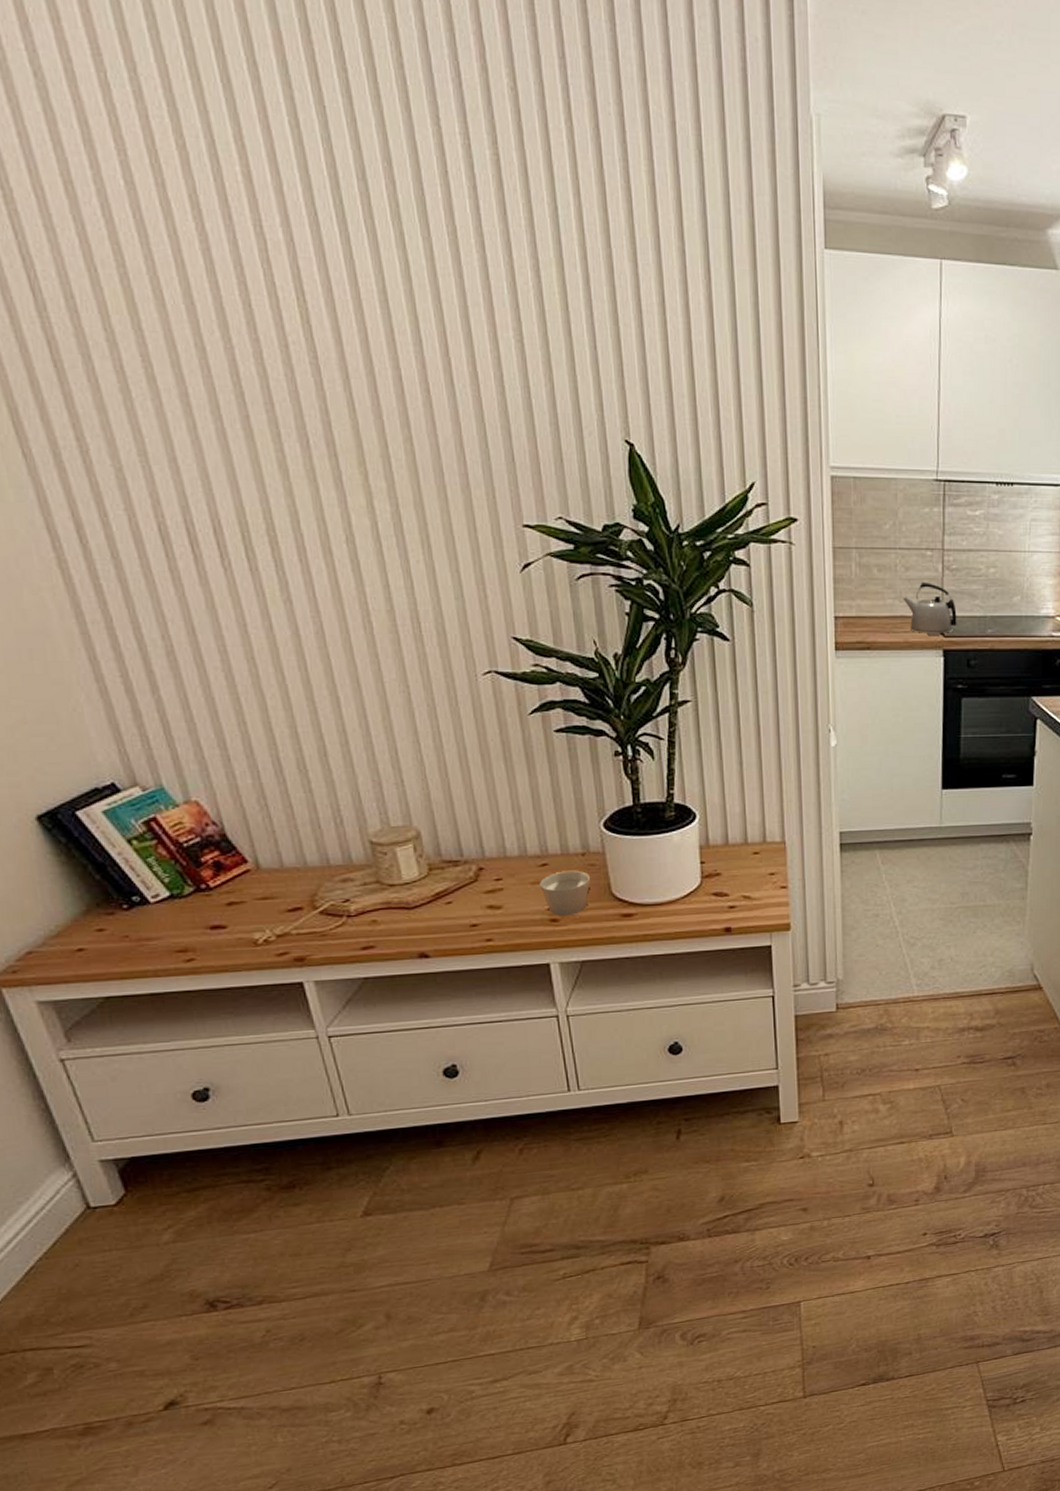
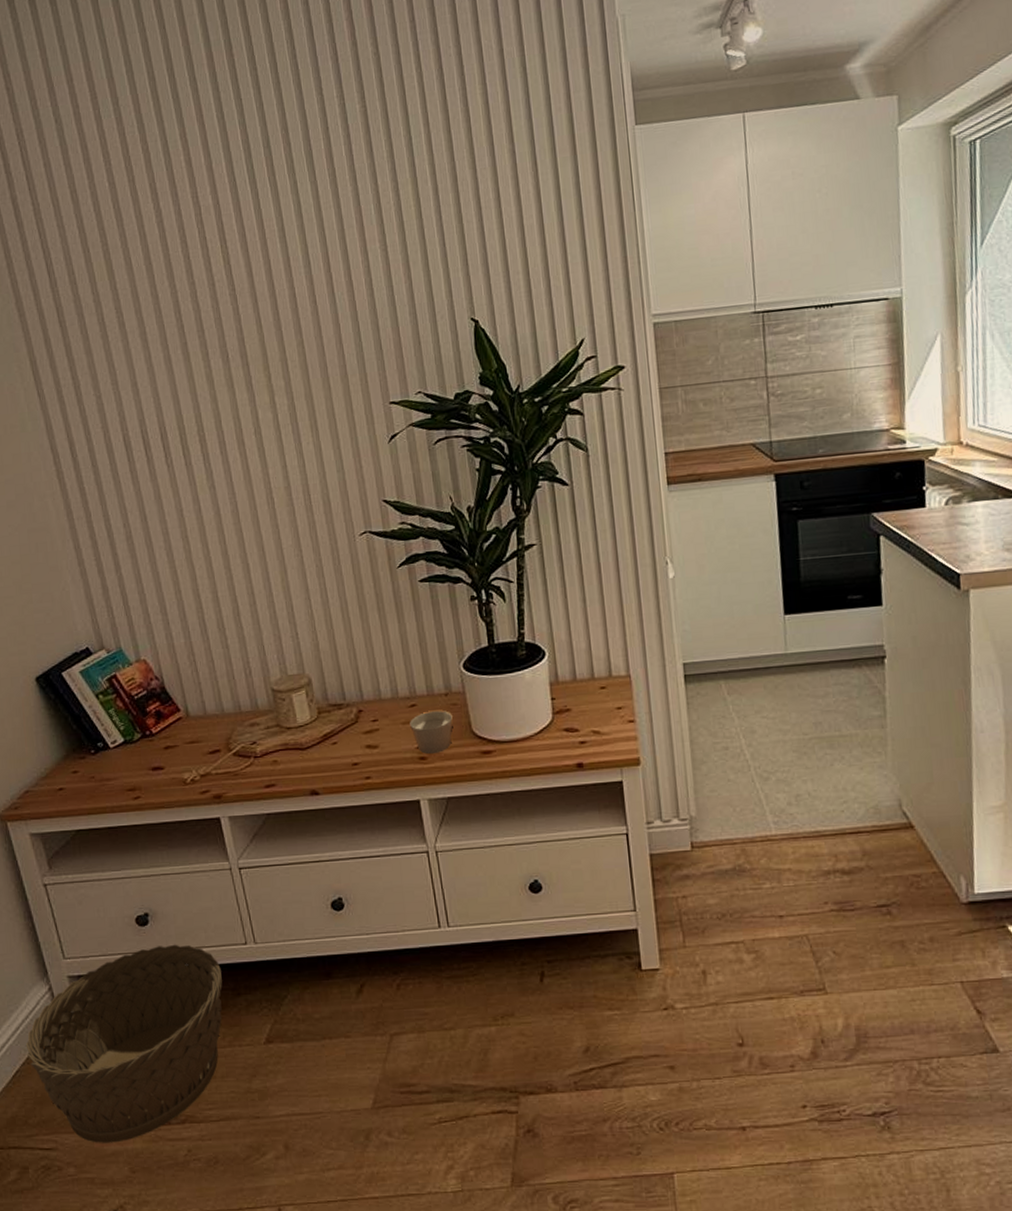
basket: none [42,1119,309,1335] -> present [25,944,223,1143]
kettle: present [903,582,957,636] -> none [730,410,787,462]

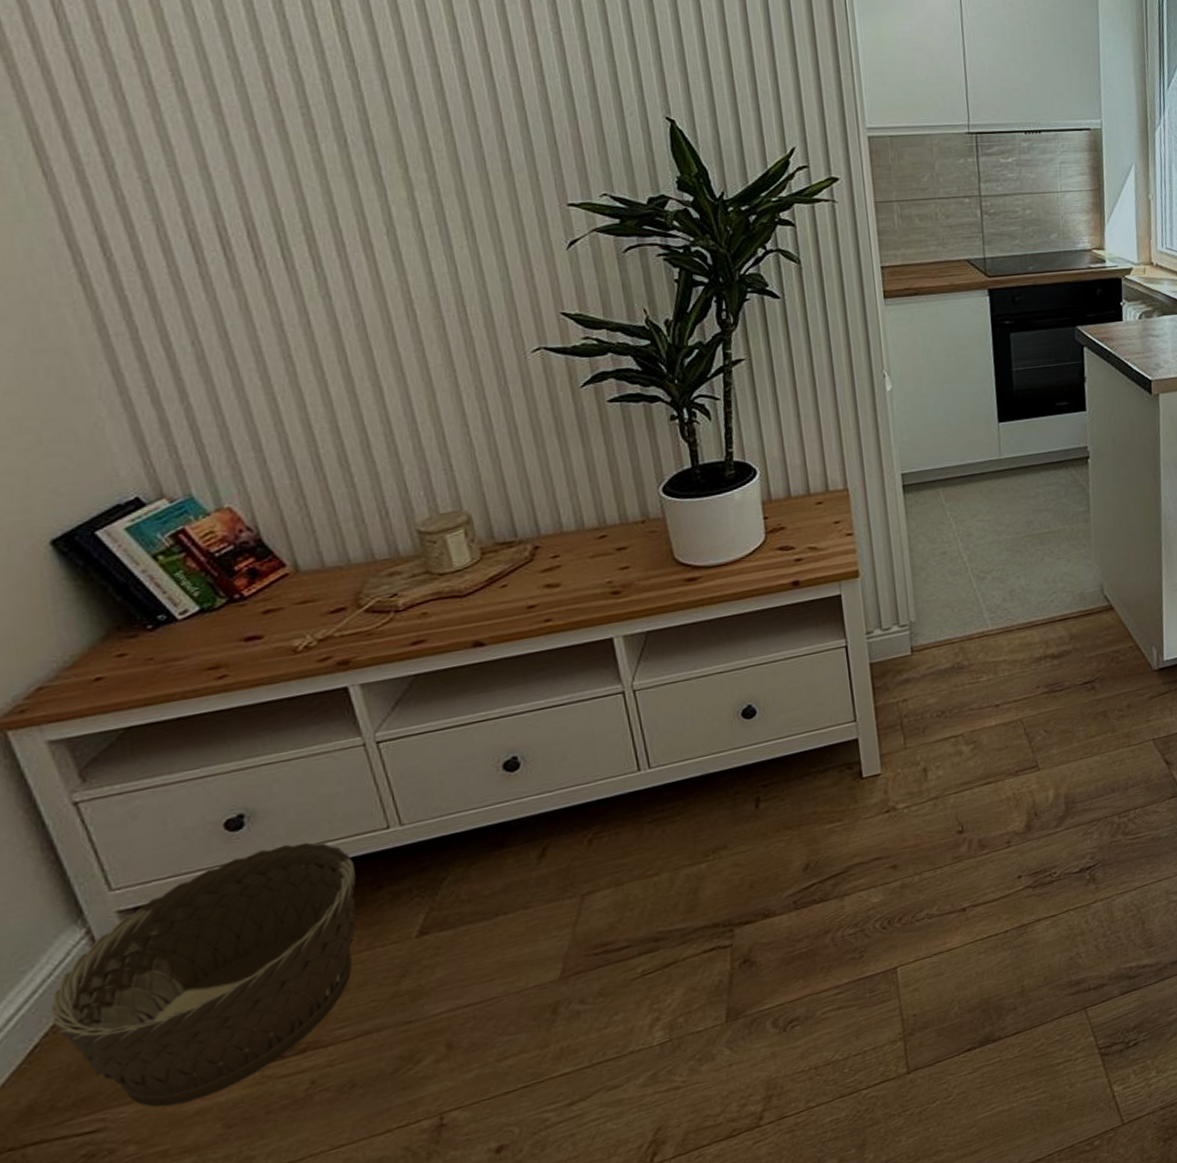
candle: present [410,711,453,755] -> none [599,539,651,588]

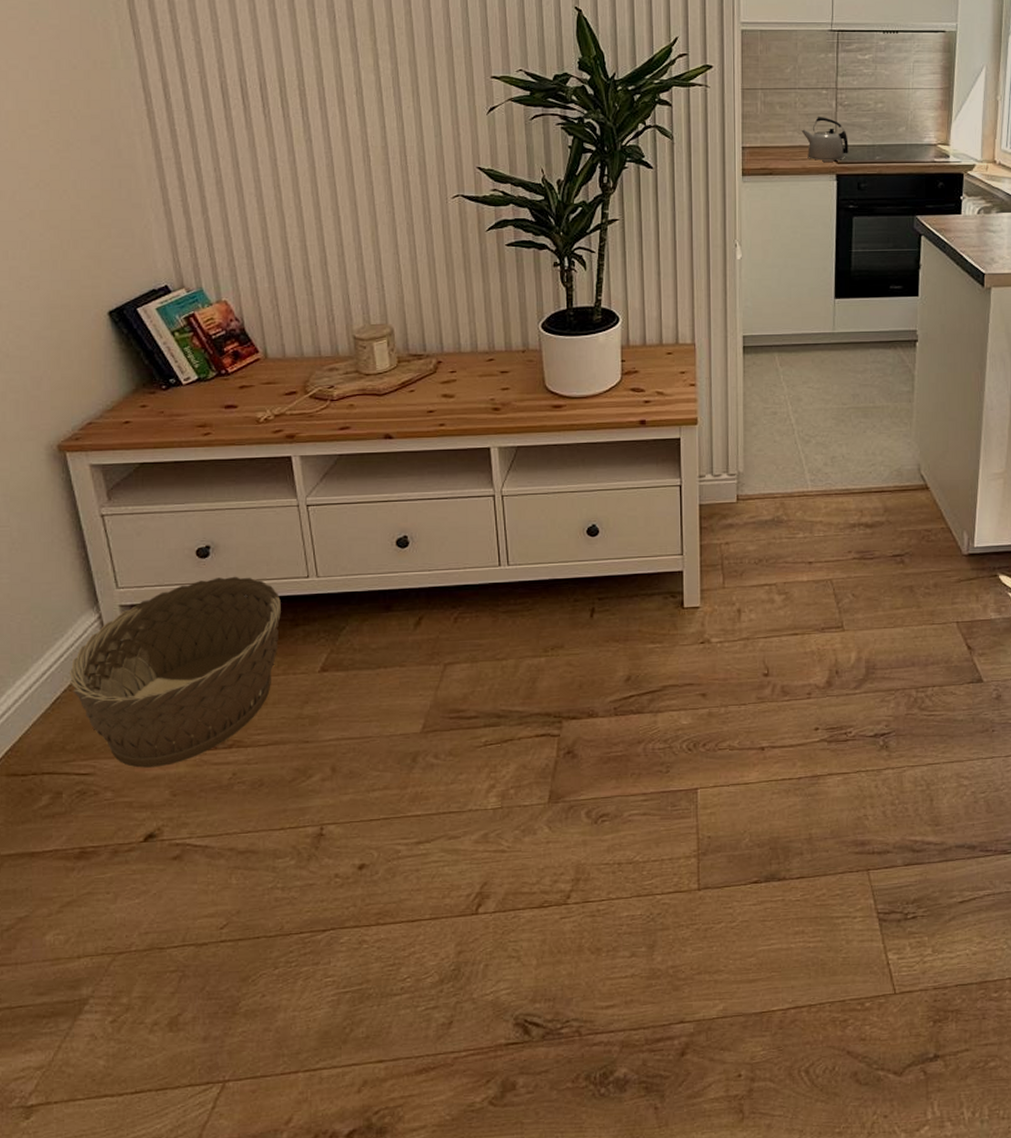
kettle: none [945,227,1000,278] -> present [801,117,849,163]

